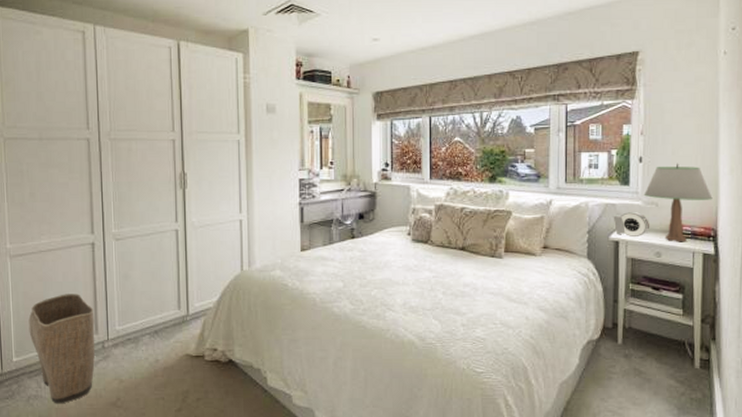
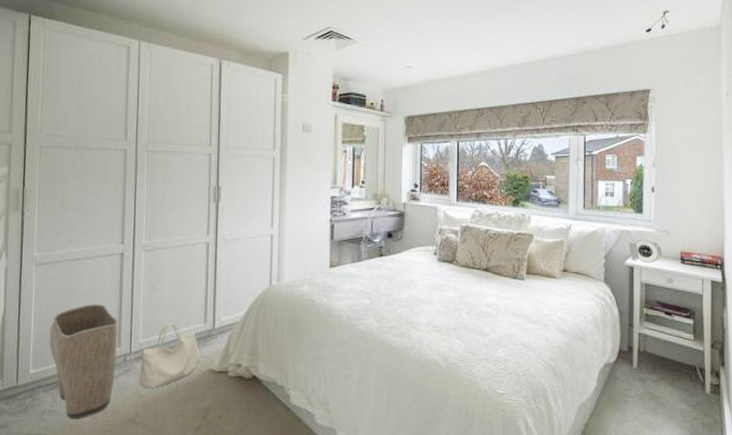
handbag: none [118,309,177,374] -> present [139,322,201,389]
table lamp: present [643,163,713,242] -> none [656,194,719,270]

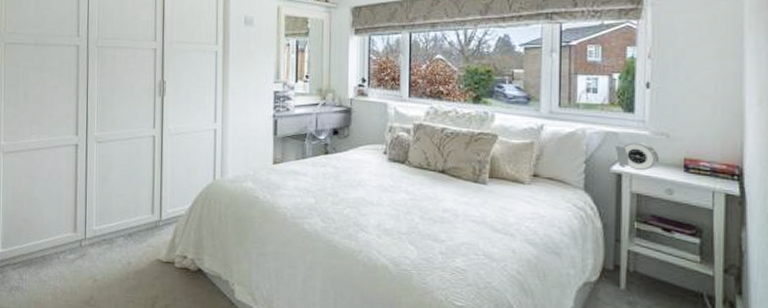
laundry basket: present [49,304,118,420] -> none [15,191,74,298]
handbag: present [139,322,201,389] -> none [93,212,149,274]

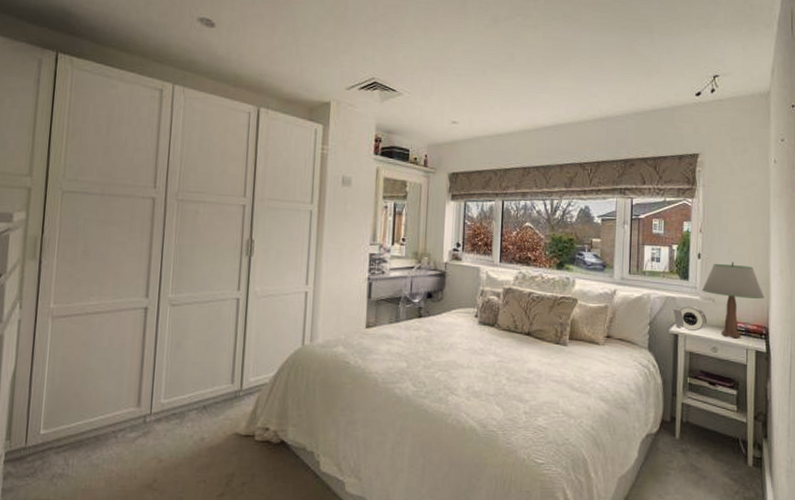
table lamp: none [651,90,737,180] -> present [701,261,764,339]

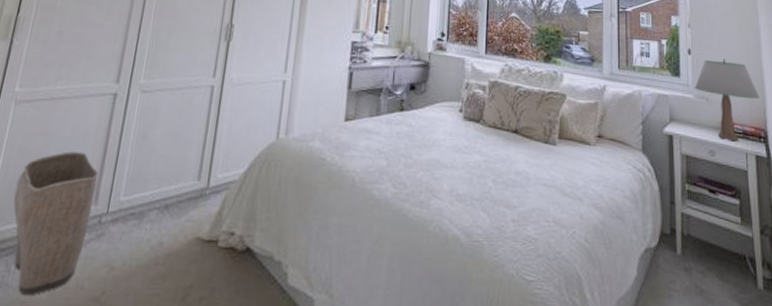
laundry basket: none [62,361,139,485] -> present [13,151,98,296]
alarm clock: present [673,306,708,332] -> none [666,105,703,133]

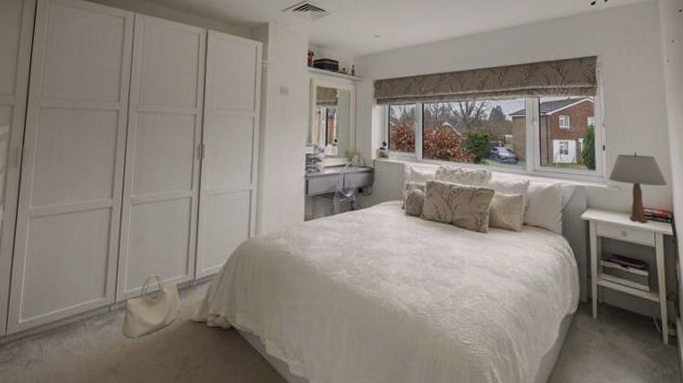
laundry basket: present [13,151,98,296] -> none [38,256,105,369]
handbag: none [112,177,190,259] -> present [122,273,181,339]

